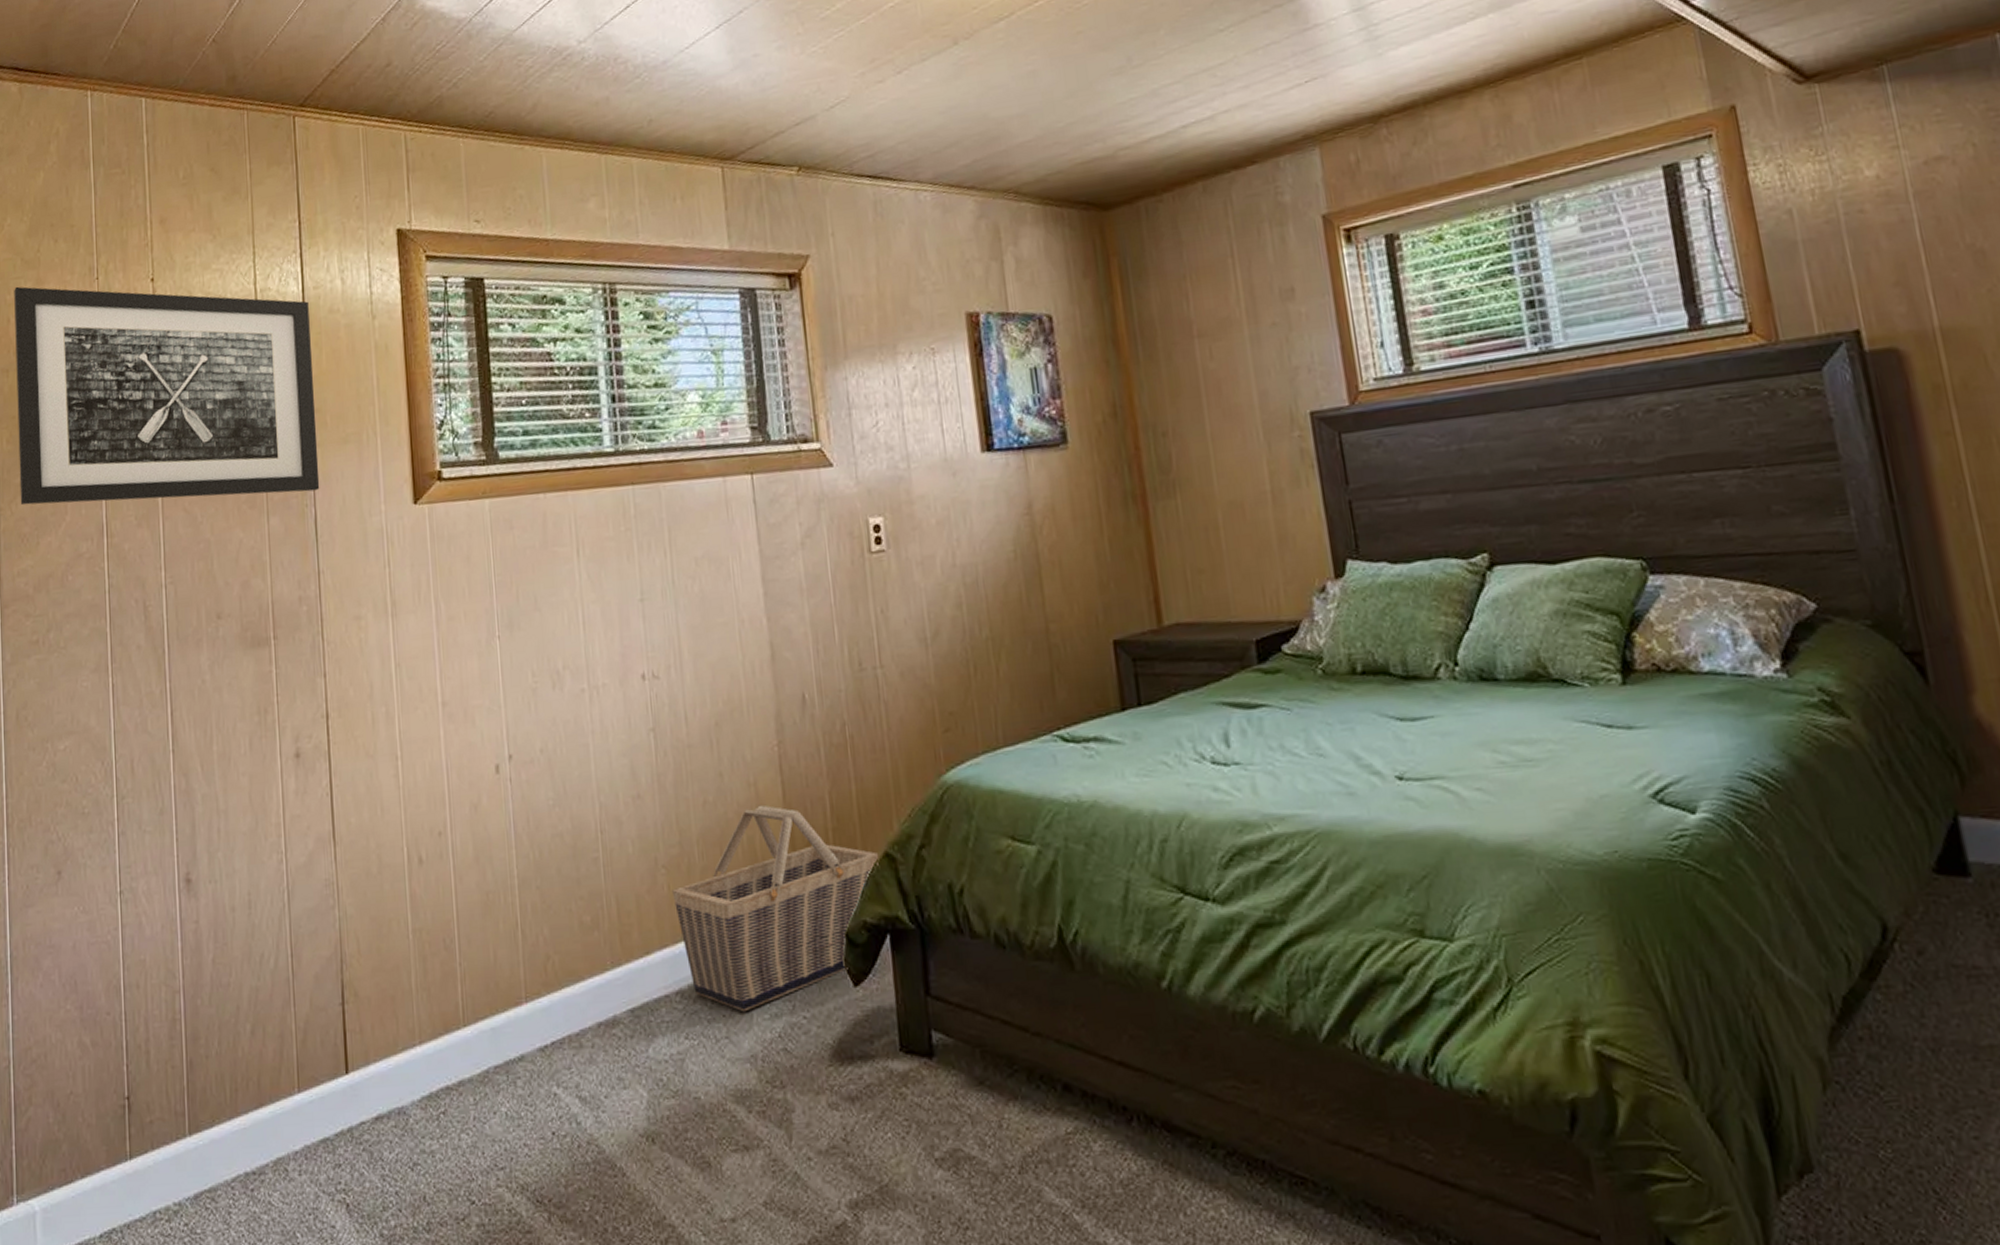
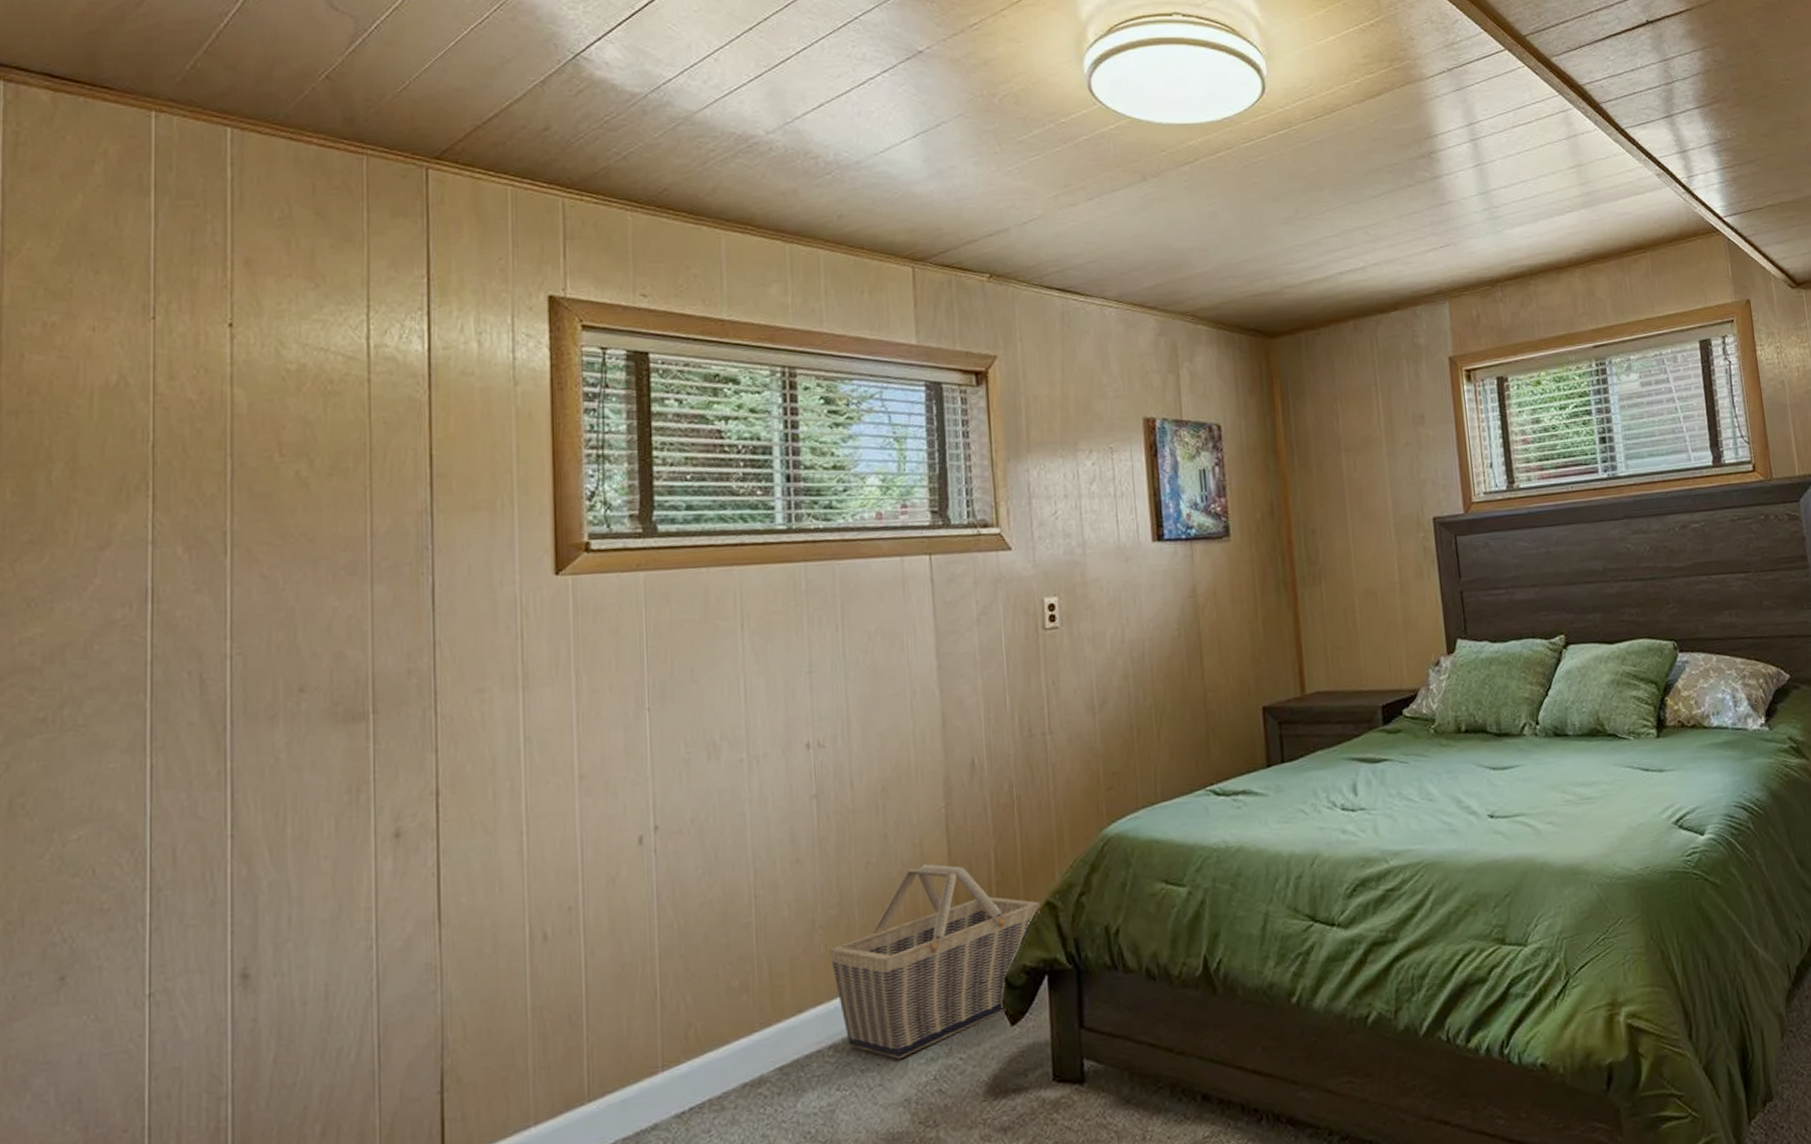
wall art: present [14,286,320,506] -> none [28,319,440,566]

